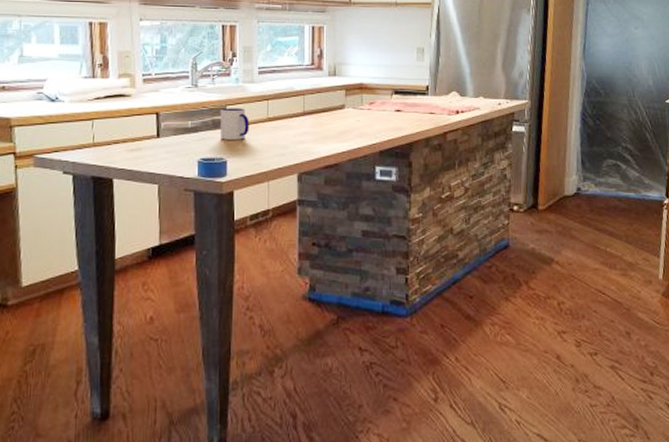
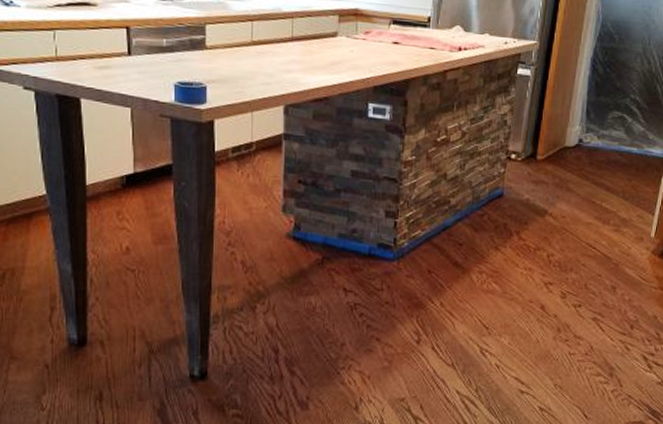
mug: present [219,108,250,140] -> none [198,26,232,64]

